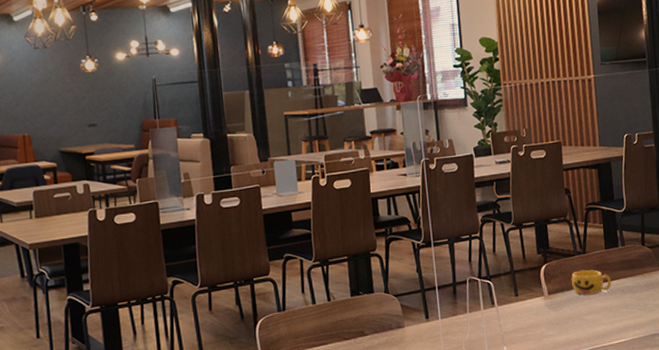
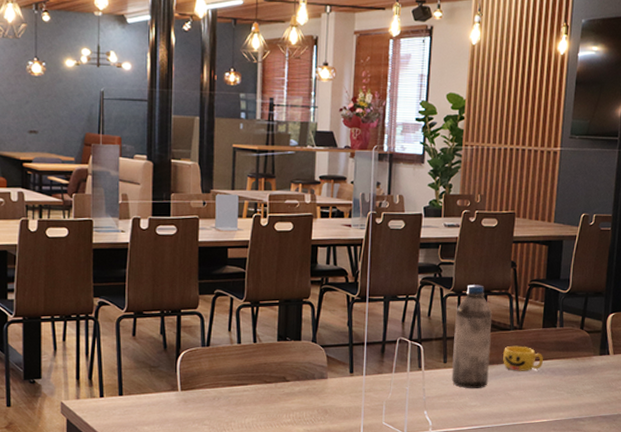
water bottle: none [519,215,561,319] -> present [451,284,493,389]

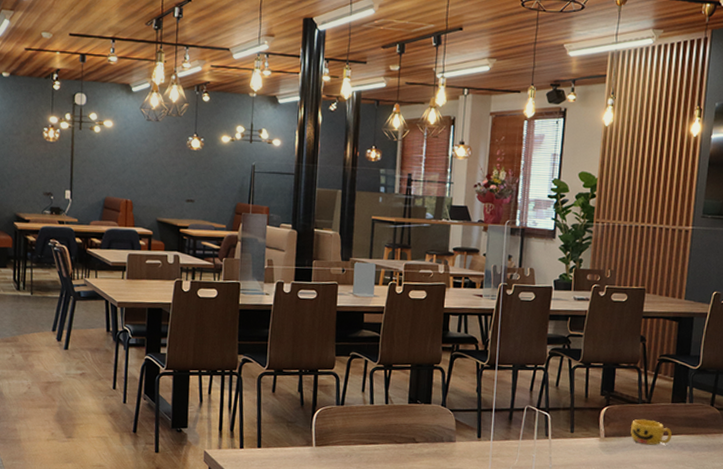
water bottle: present [451,284,493,389] -> none [578,357,621,460]

